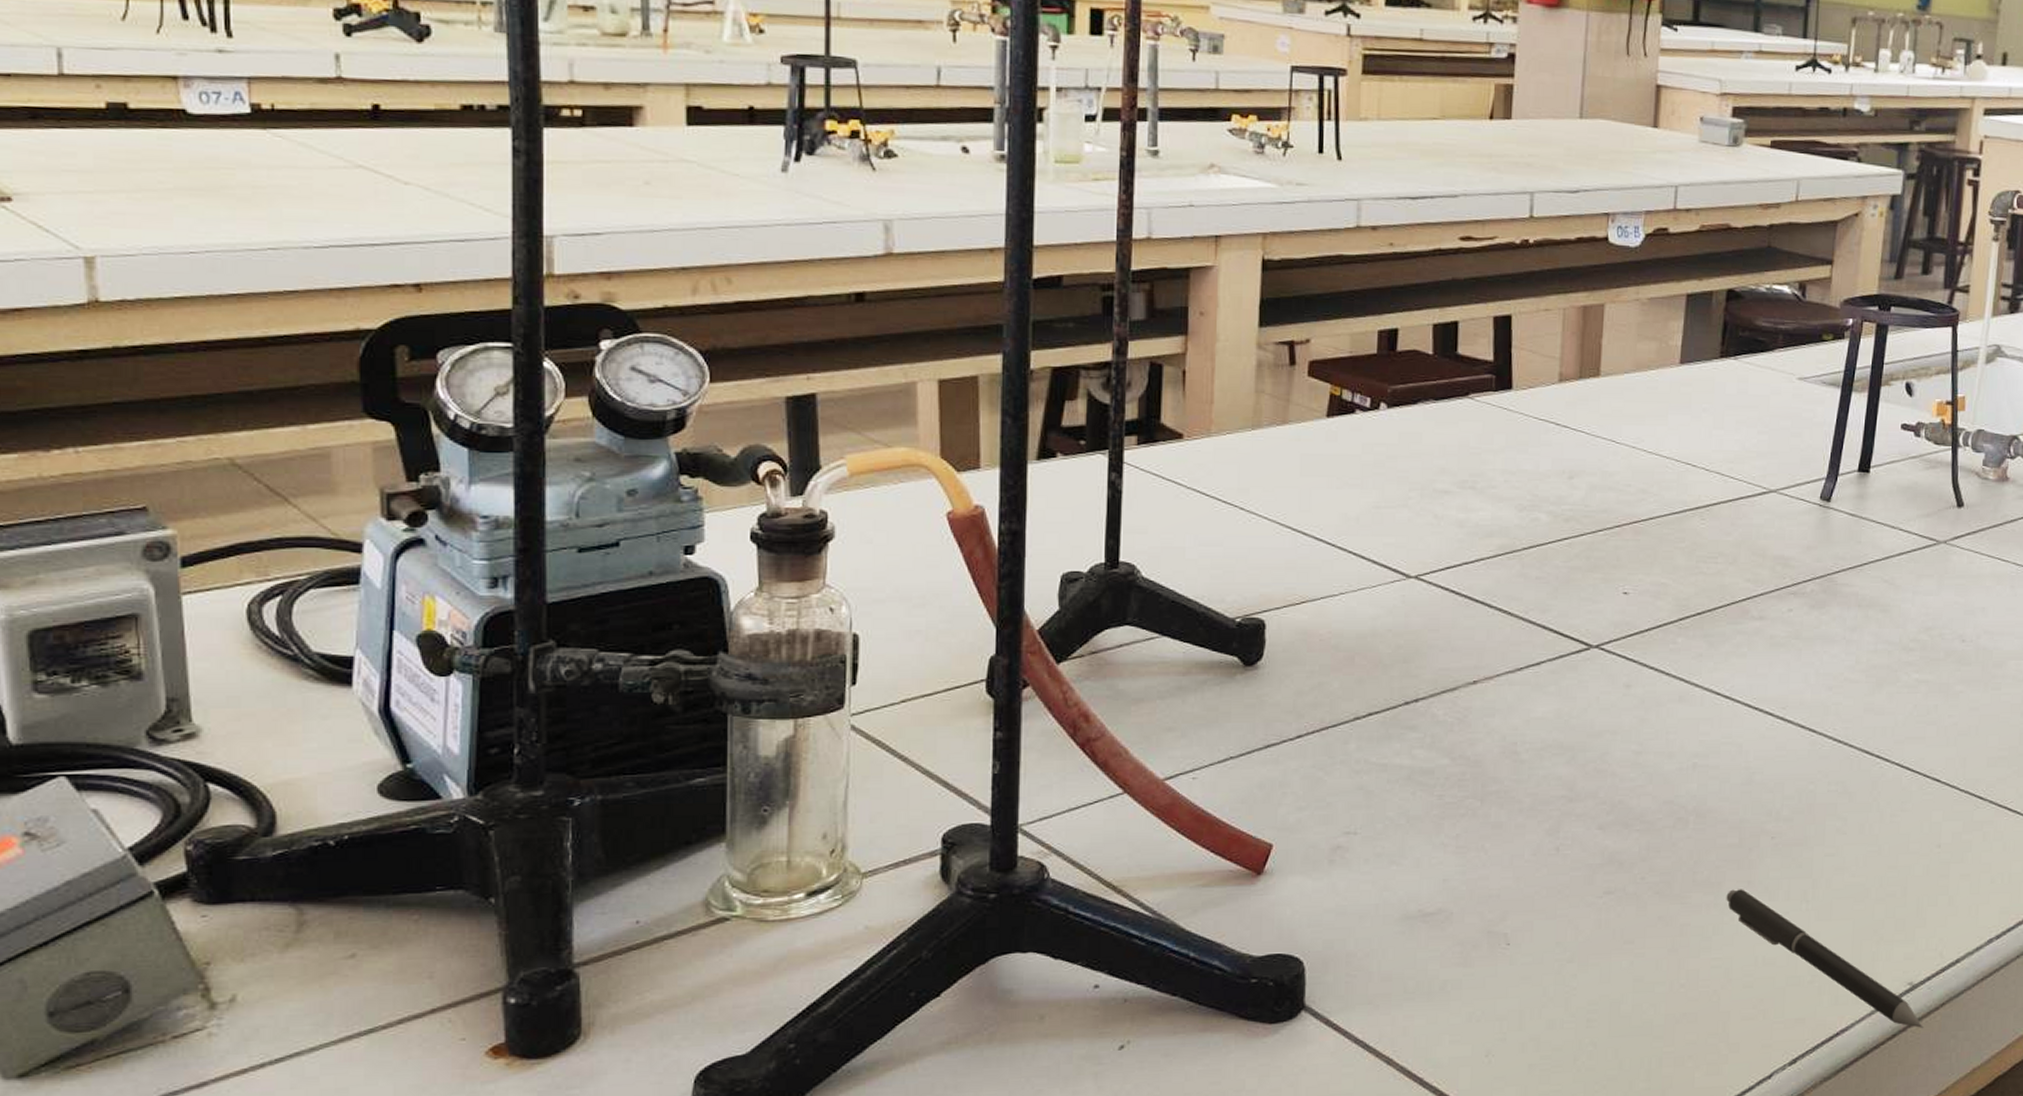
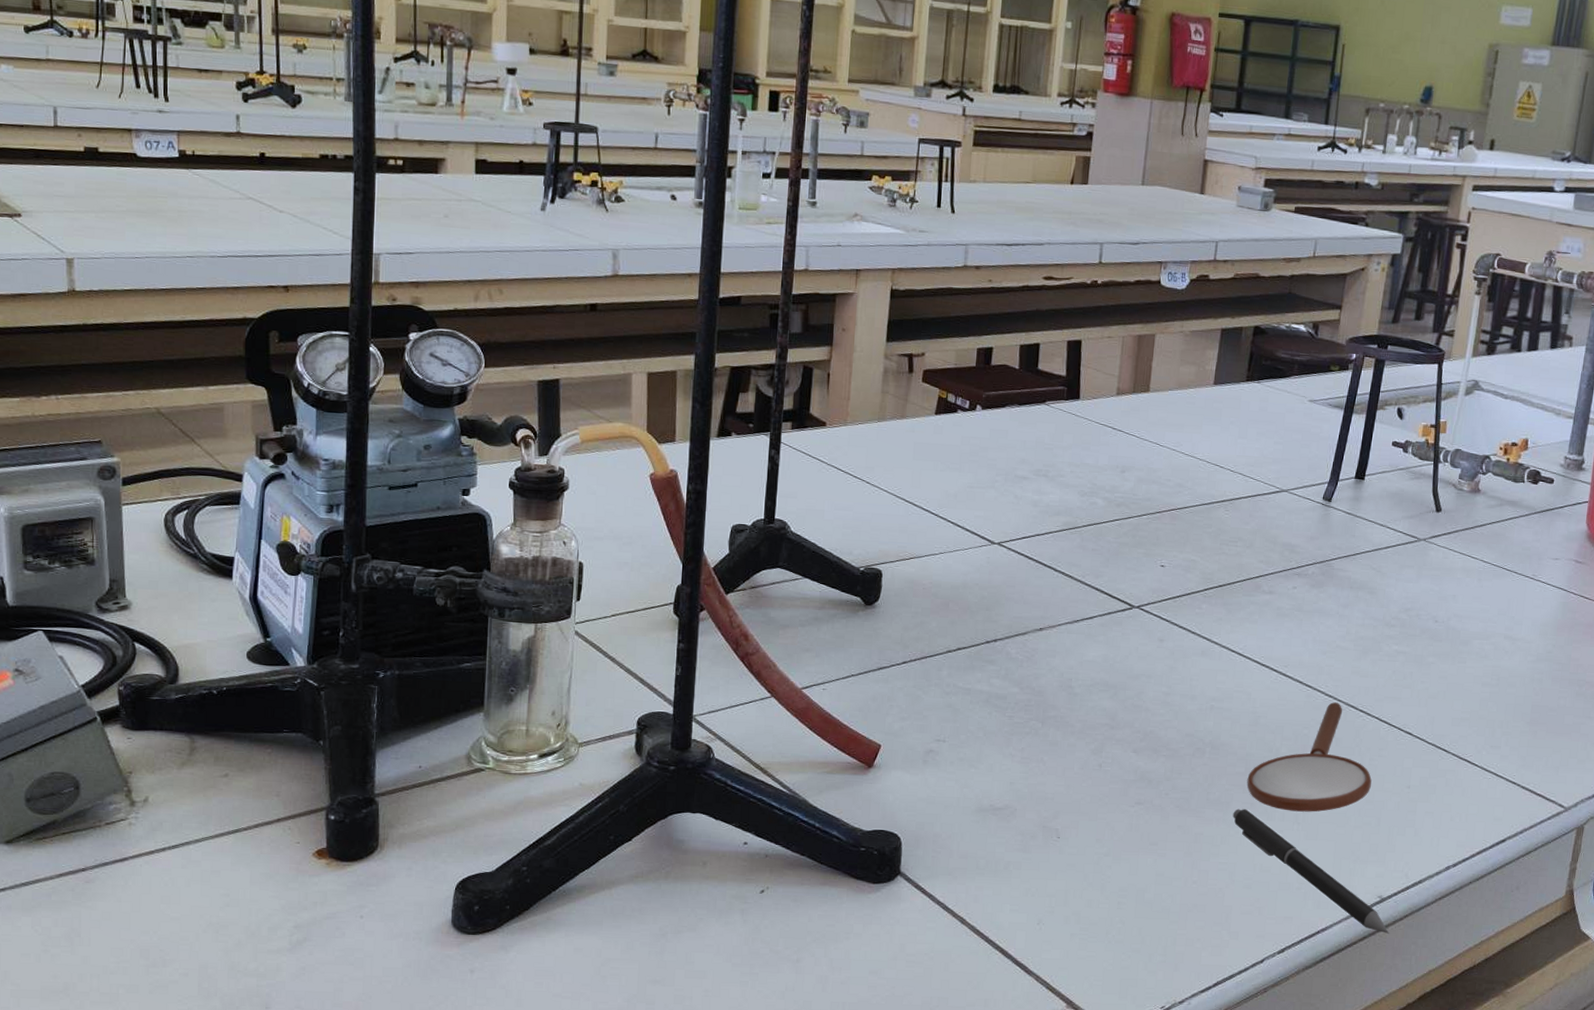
magnifying glass: none [1742,748,1894,887] -> present [1247,702,1372,812]

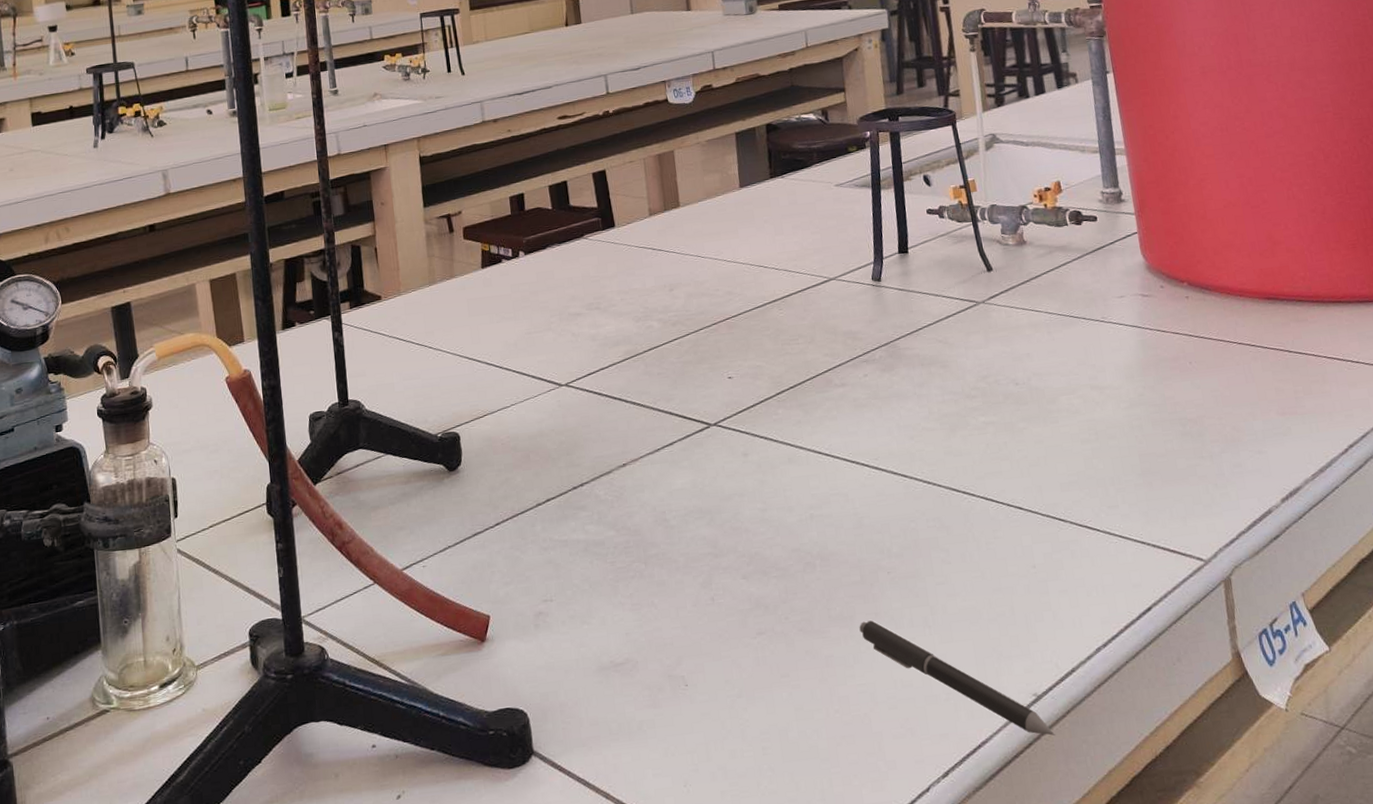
magnifying glass: present [1247,702,1372,812] -> none [865,488,995,615]

